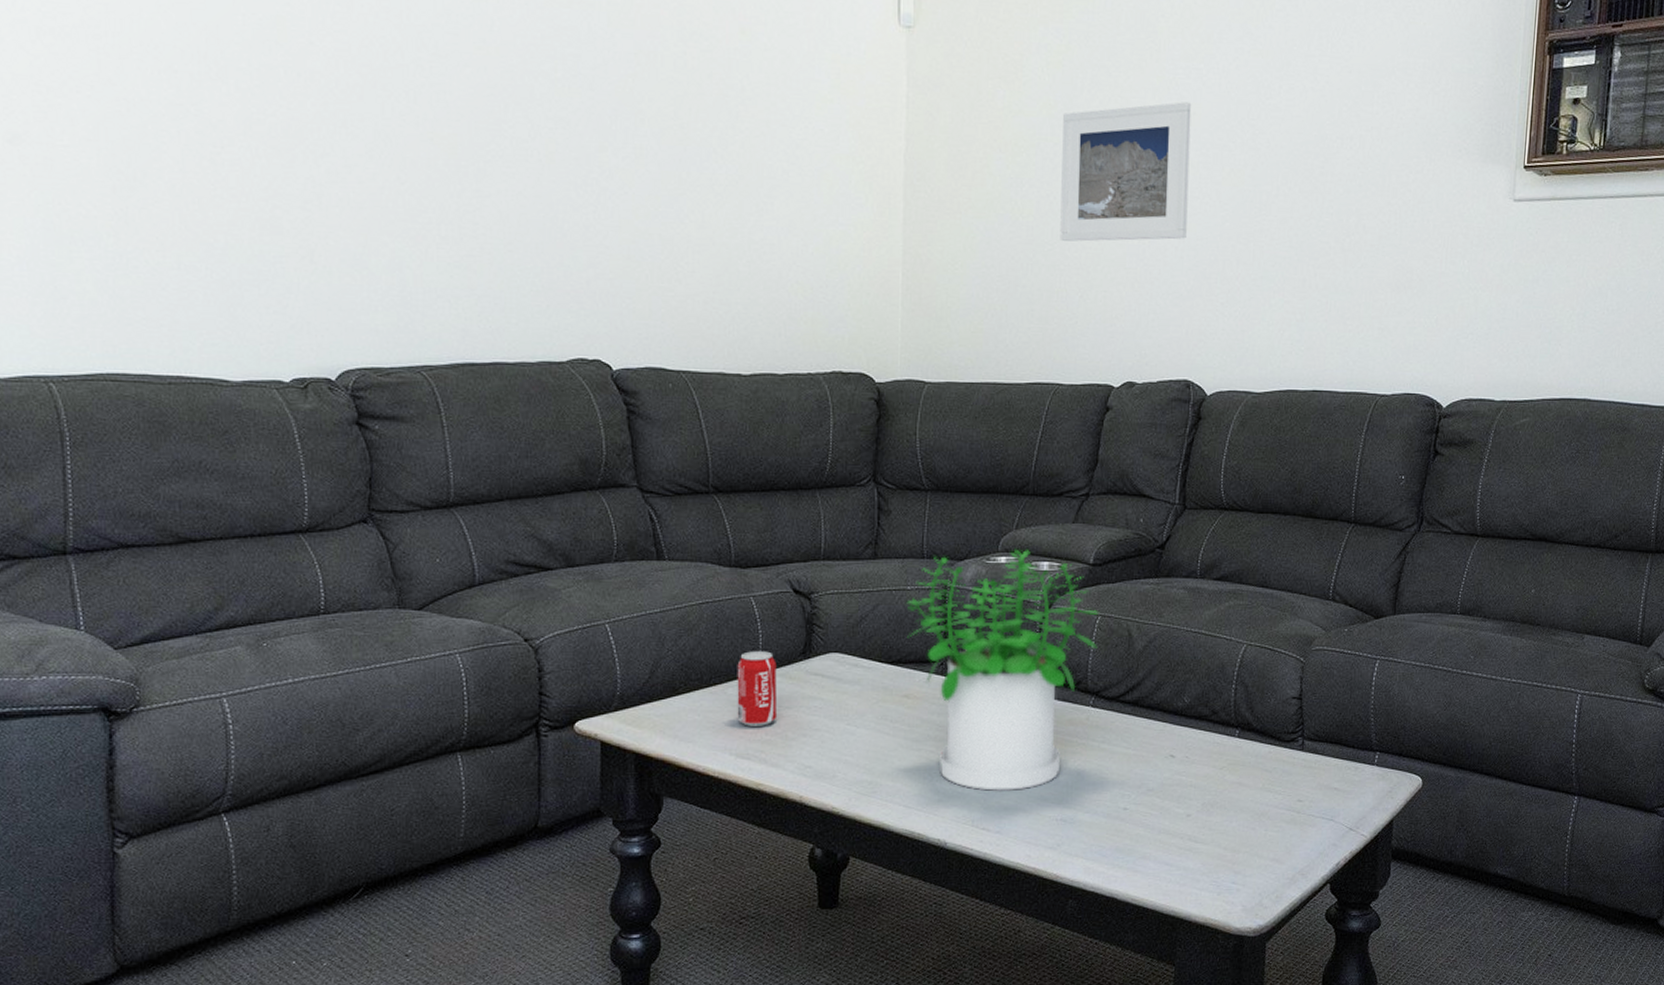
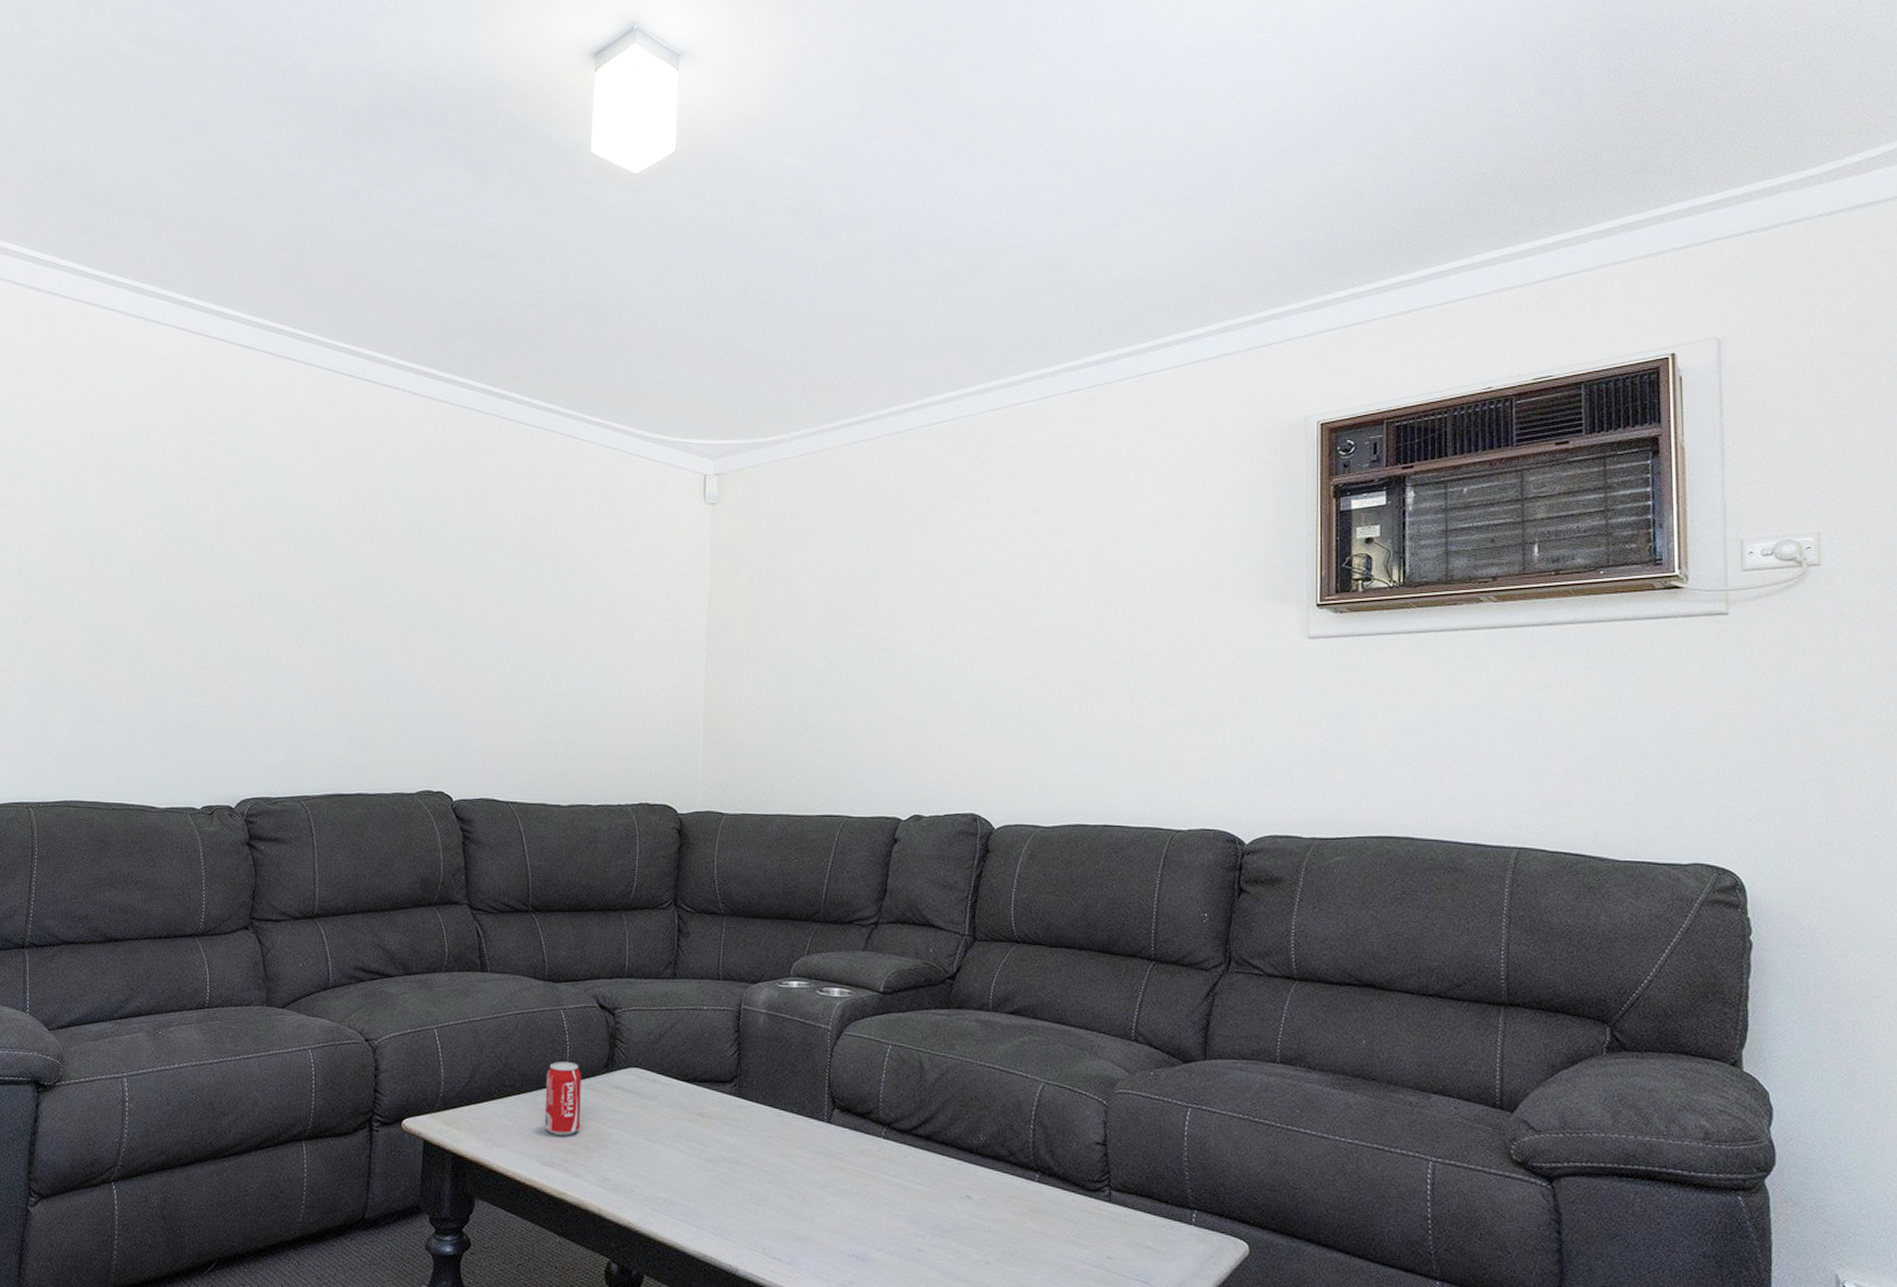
potted plant: present [906,549,1100,791] -> none [702,974,891,1220]
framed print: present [1060,102,1192,242] -> none [848,557,972,685]

